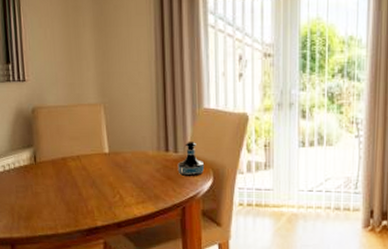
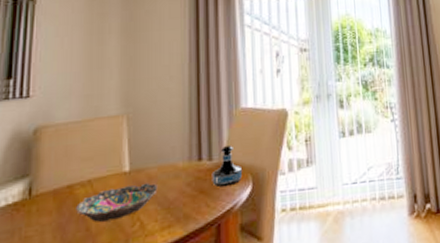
bowl: none [70,164,132,190] -> present [76,182,158,223]

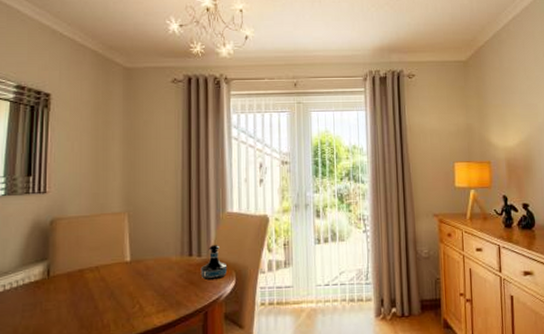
bowl: present [76,182,158,223] -> none [86,272,154,302]

